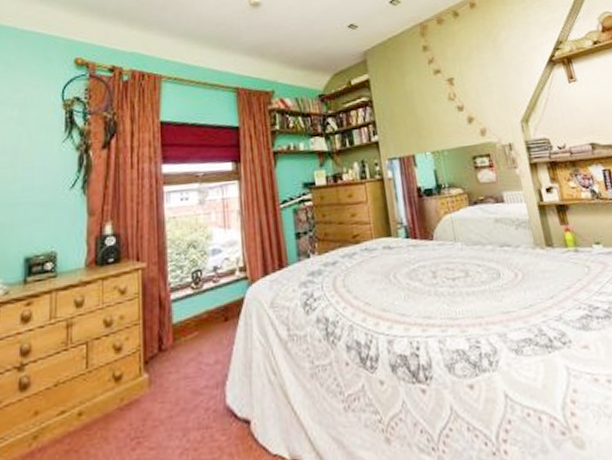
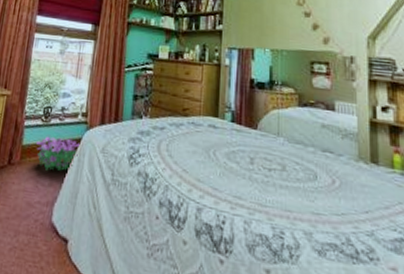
decorative plant: none [190,299,244,346] -> present [36,136,81,171]

